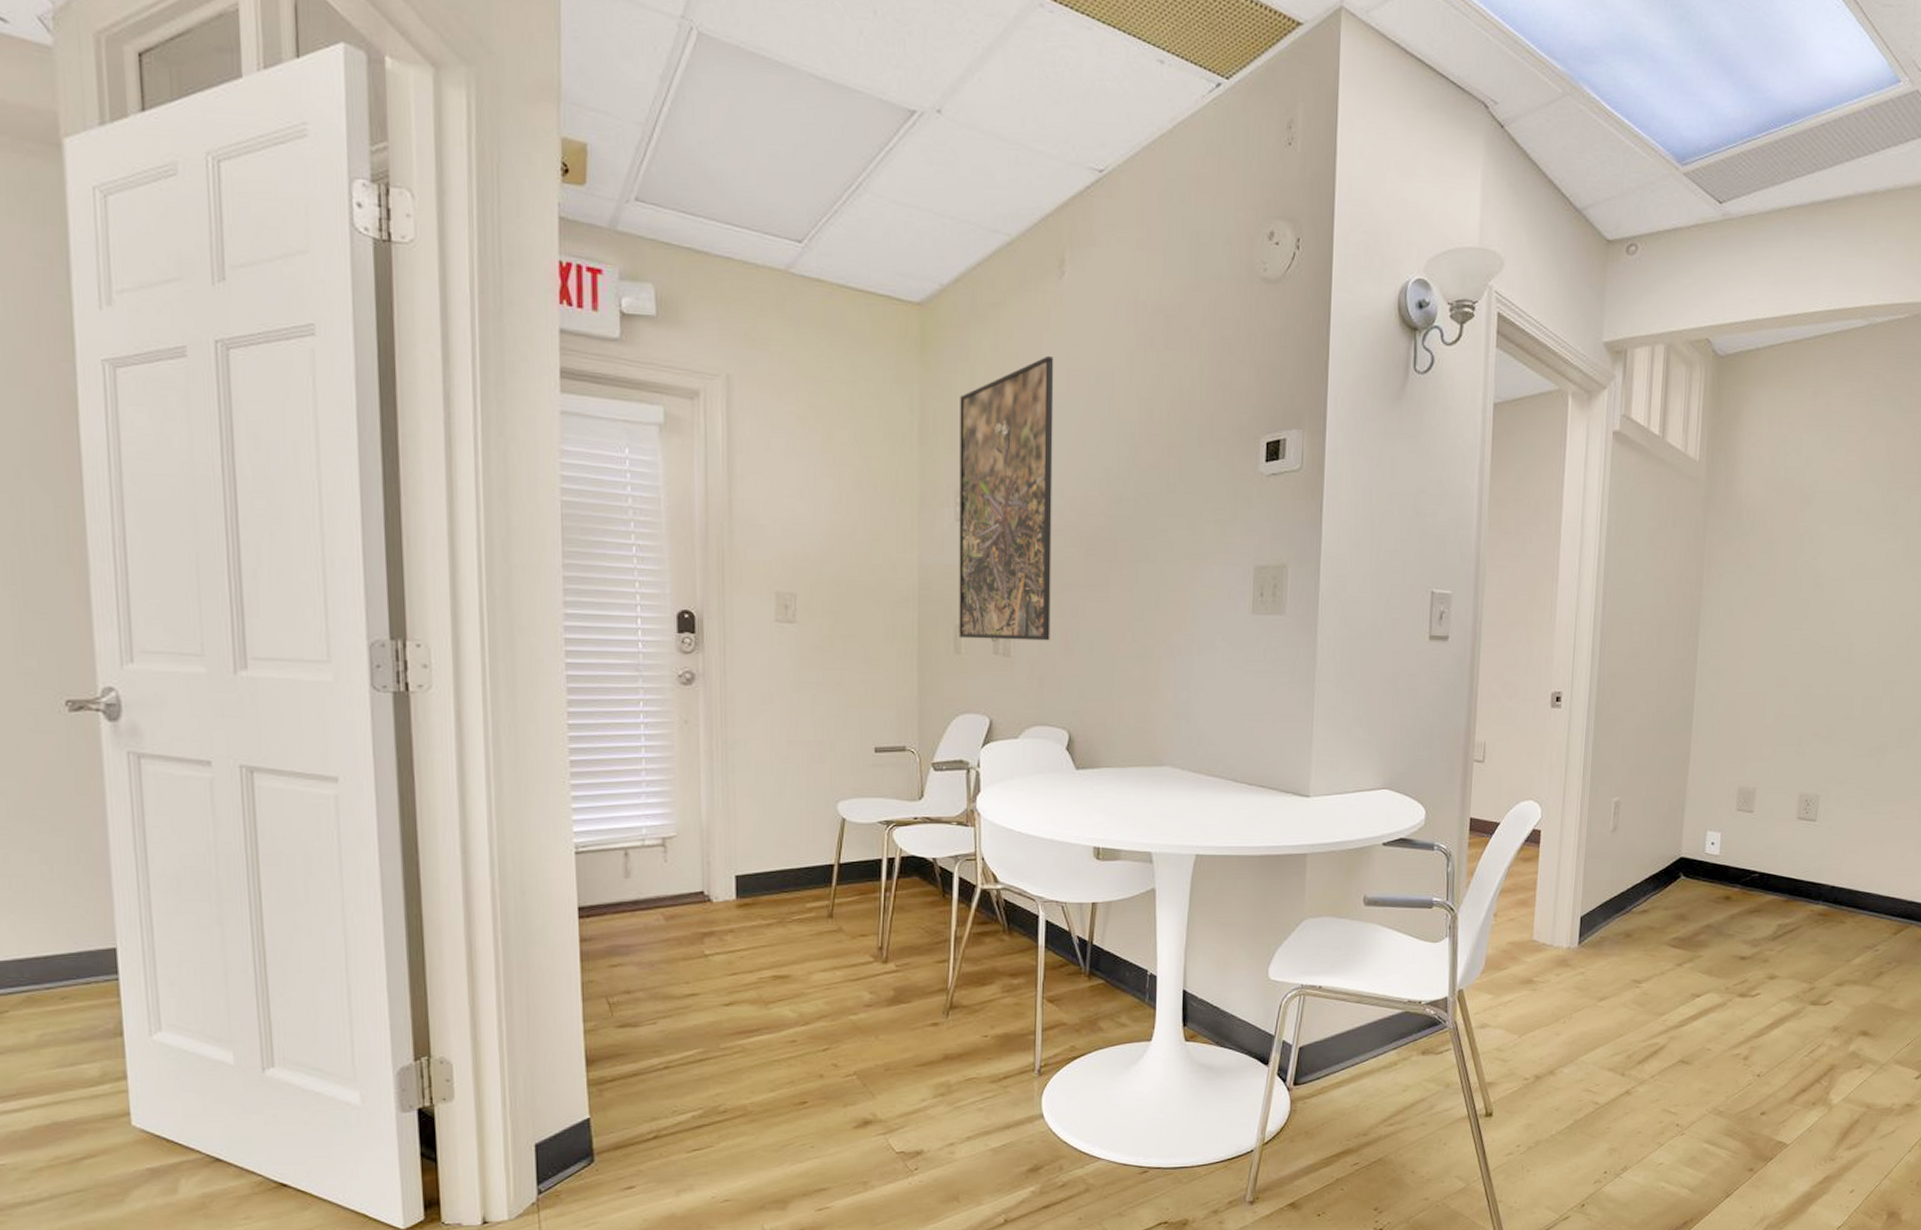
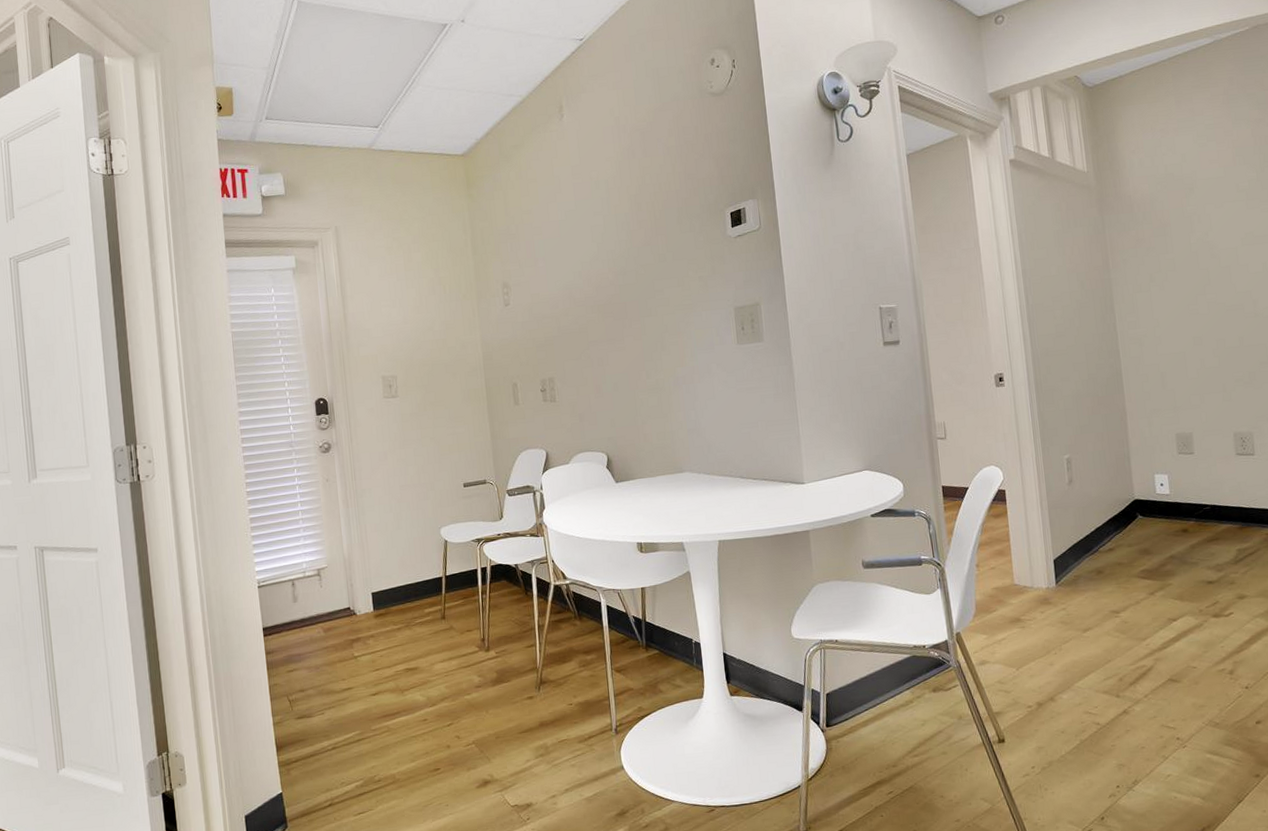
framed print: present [959,355,1054,641] -> none [498,176,585,393]

